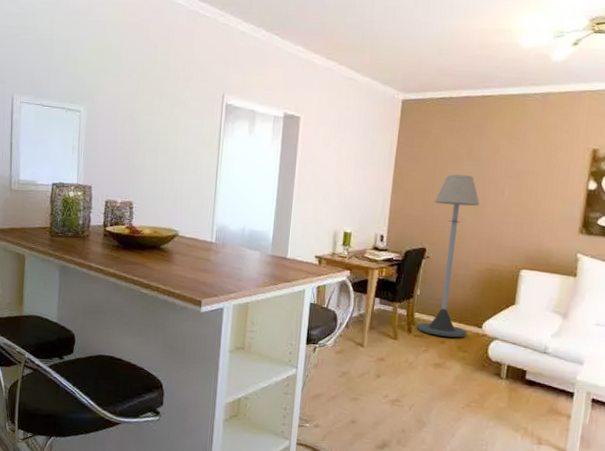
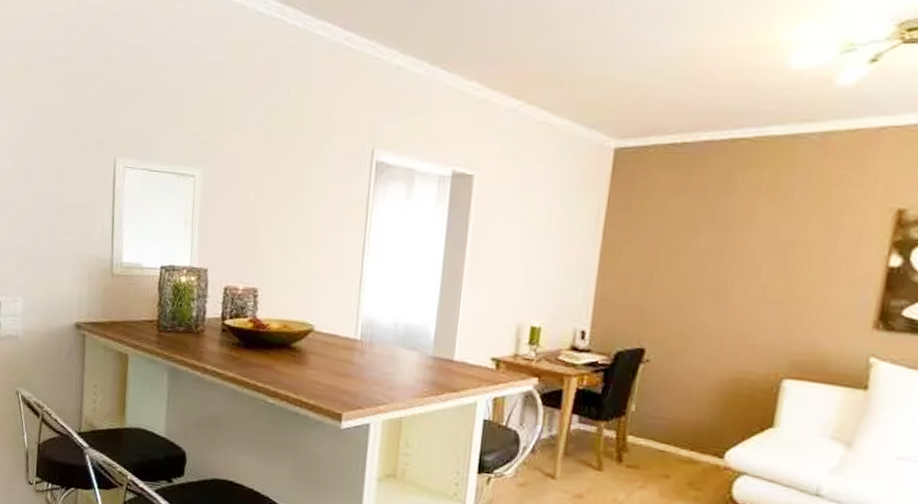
floor lamp: present [416,174,480,338] -> none [629,248,725,471]

